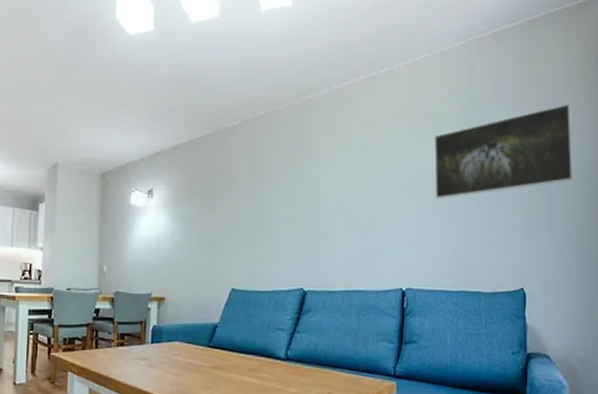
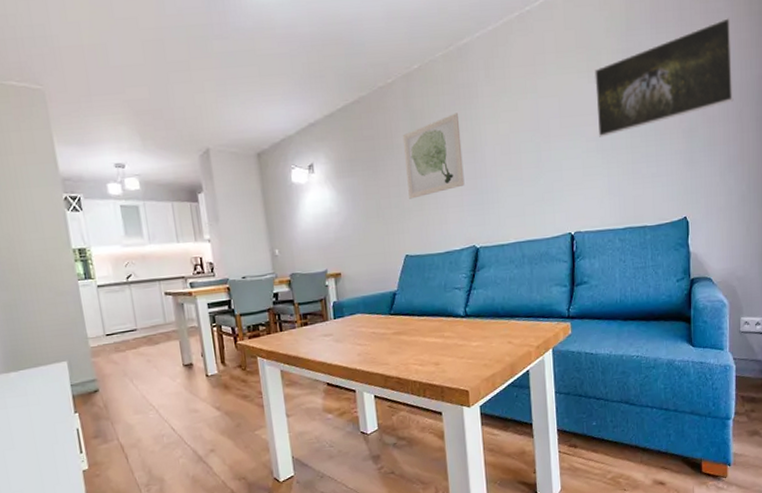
wall art: none [241,159,299,235] -> present [402,112,465,199]

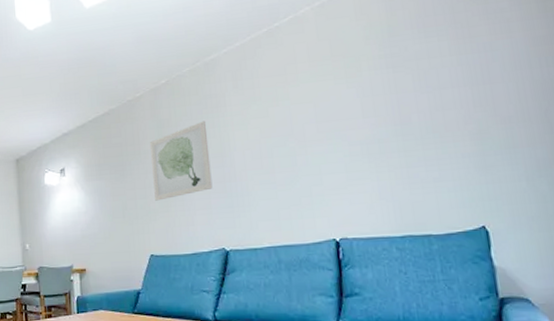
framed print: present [593,17,734,137] -> none [353,15,535,141]

